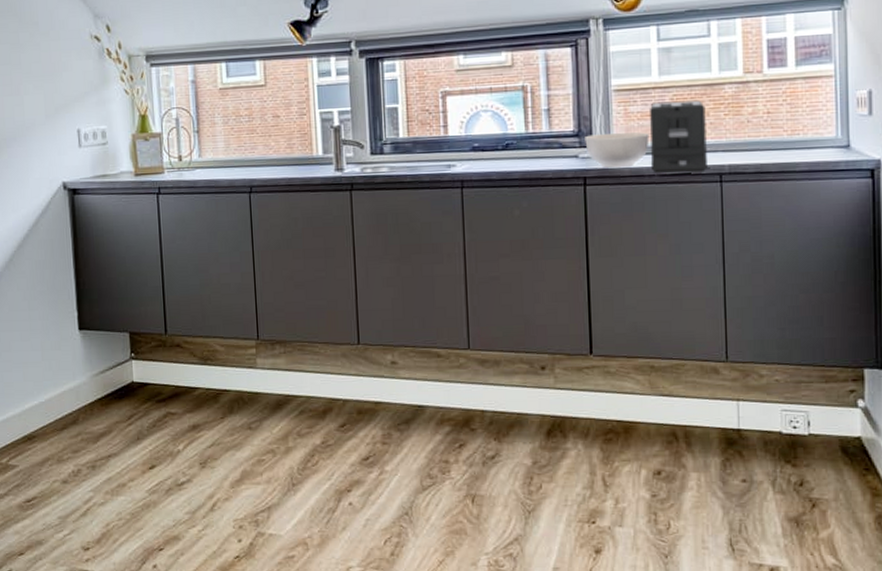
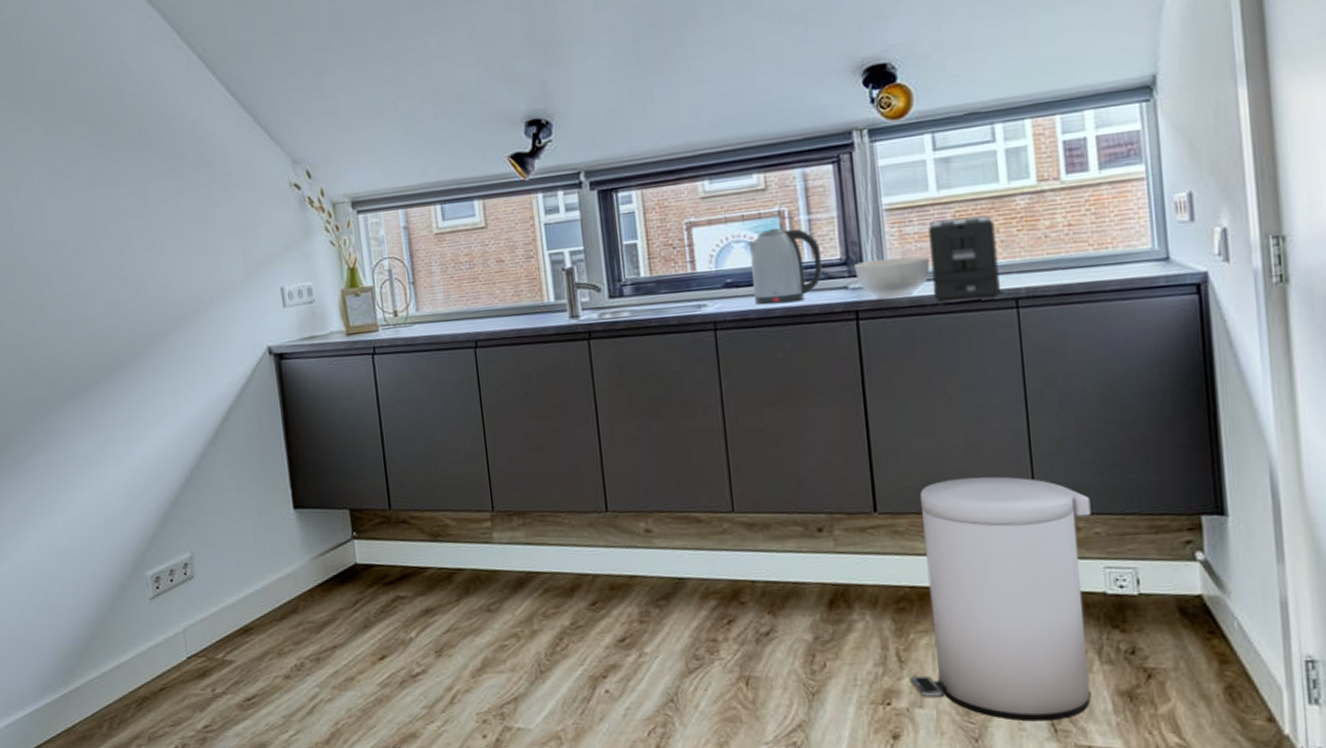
kettle: none [494,100,558,168] -> present [748,227,823,305]
pedal bin: none [612,327,773,541] -> present [909,476,1091,722]

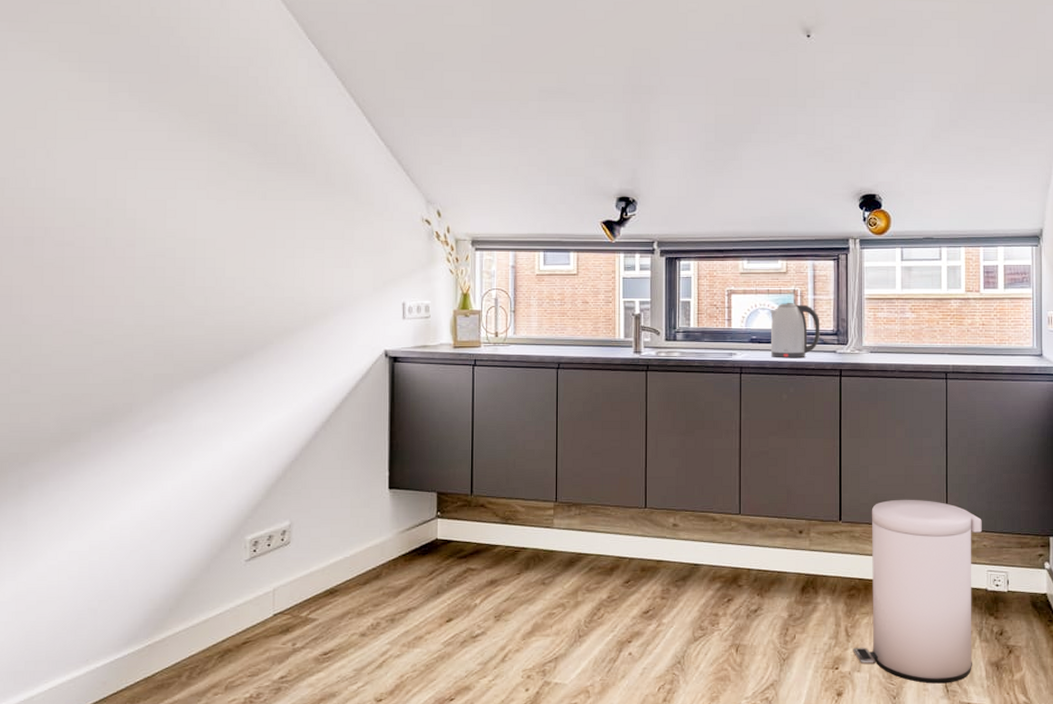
bowl: present [854,256,930,299] -> none [842,334,893,363]
toaster: present [927,215,1000,303] -> none [893,311,936,370]

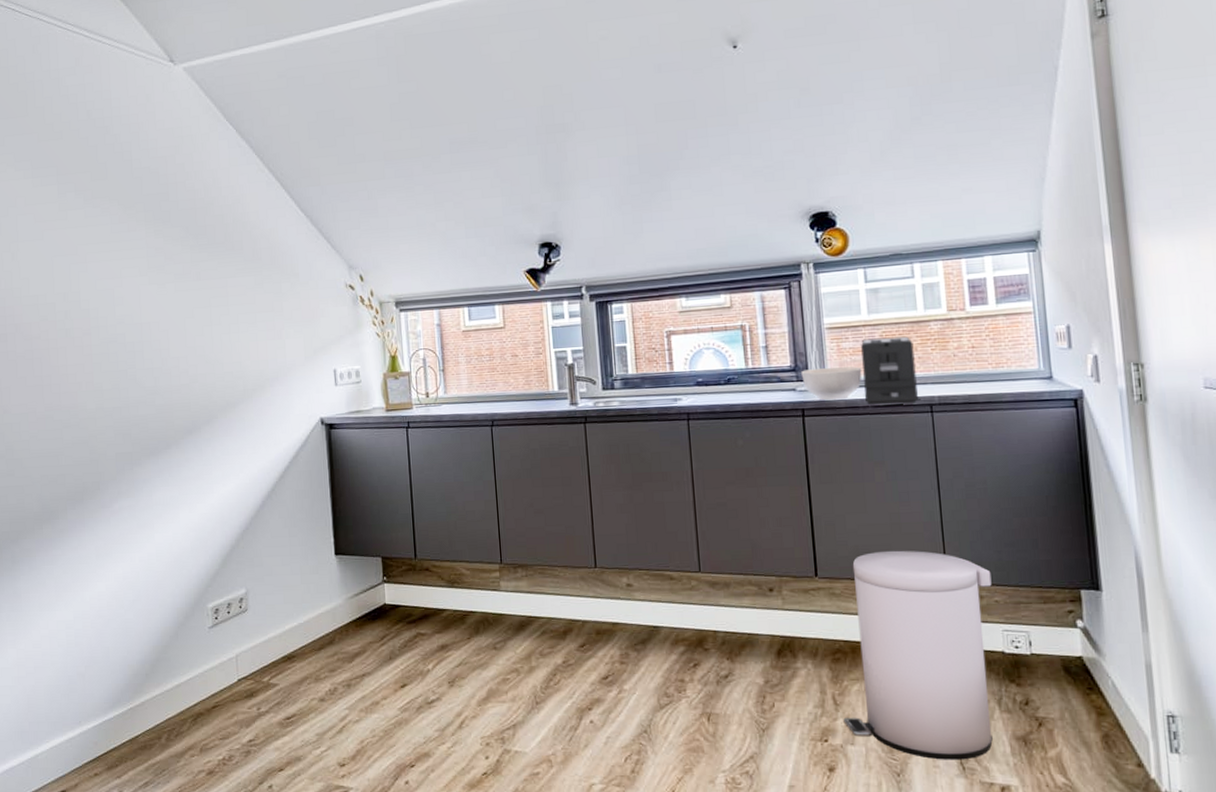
kettle: present [770,302,820,358] -> none [716,338,776,401]
bowl: none [842,334,893,363] -> present [801,366,862,401]
toaster: none [893,311,936,370] -> present [860,336,918,405]

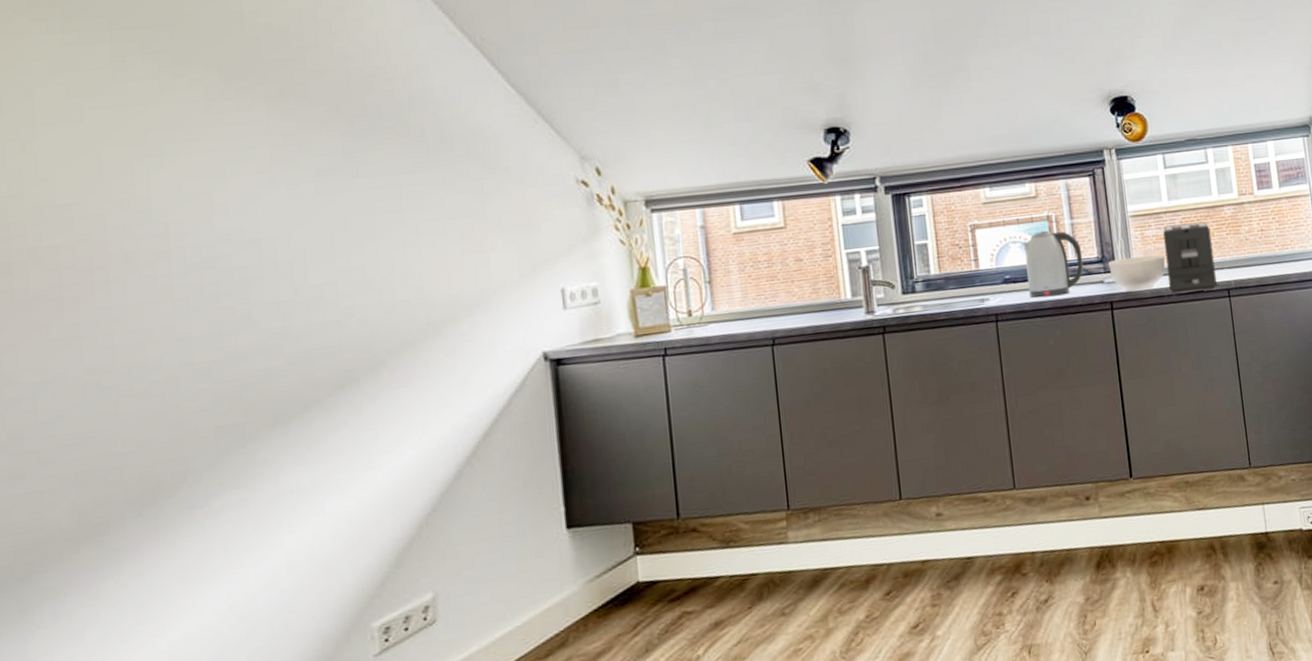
kettle: none [716,338,776,401] -> present [1023,230,1084,298]
pedal bin: present [843,550,993,760] -> none [1163,438,1297,650]

